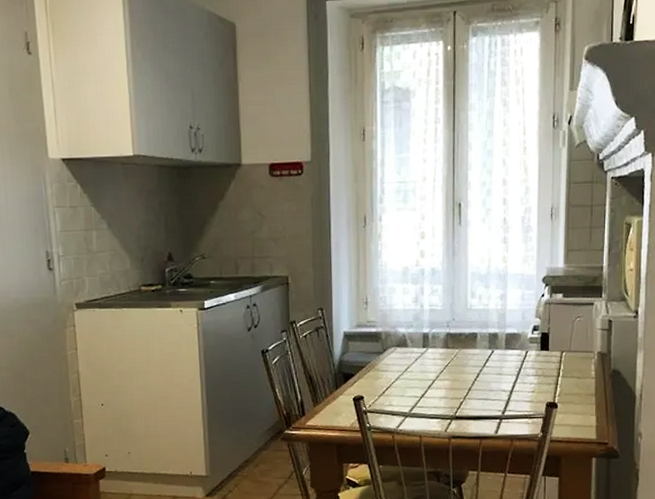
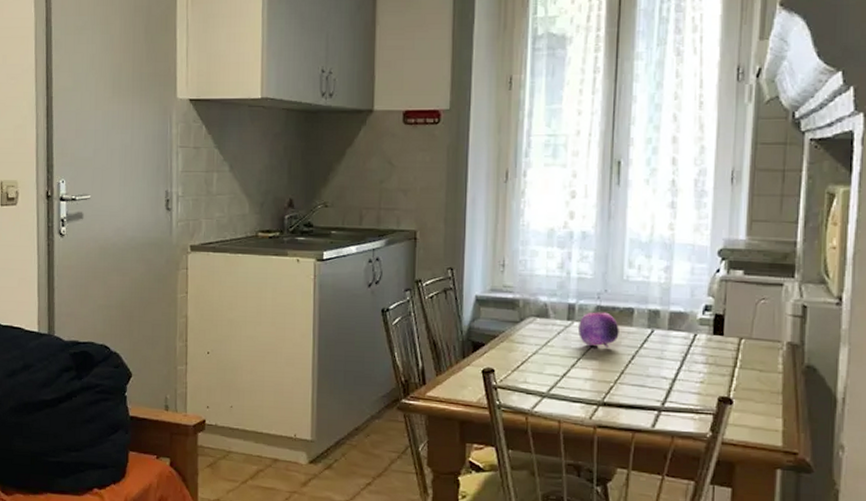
fruit: none [433,338,466,369] -> present [579,312,619,348]

